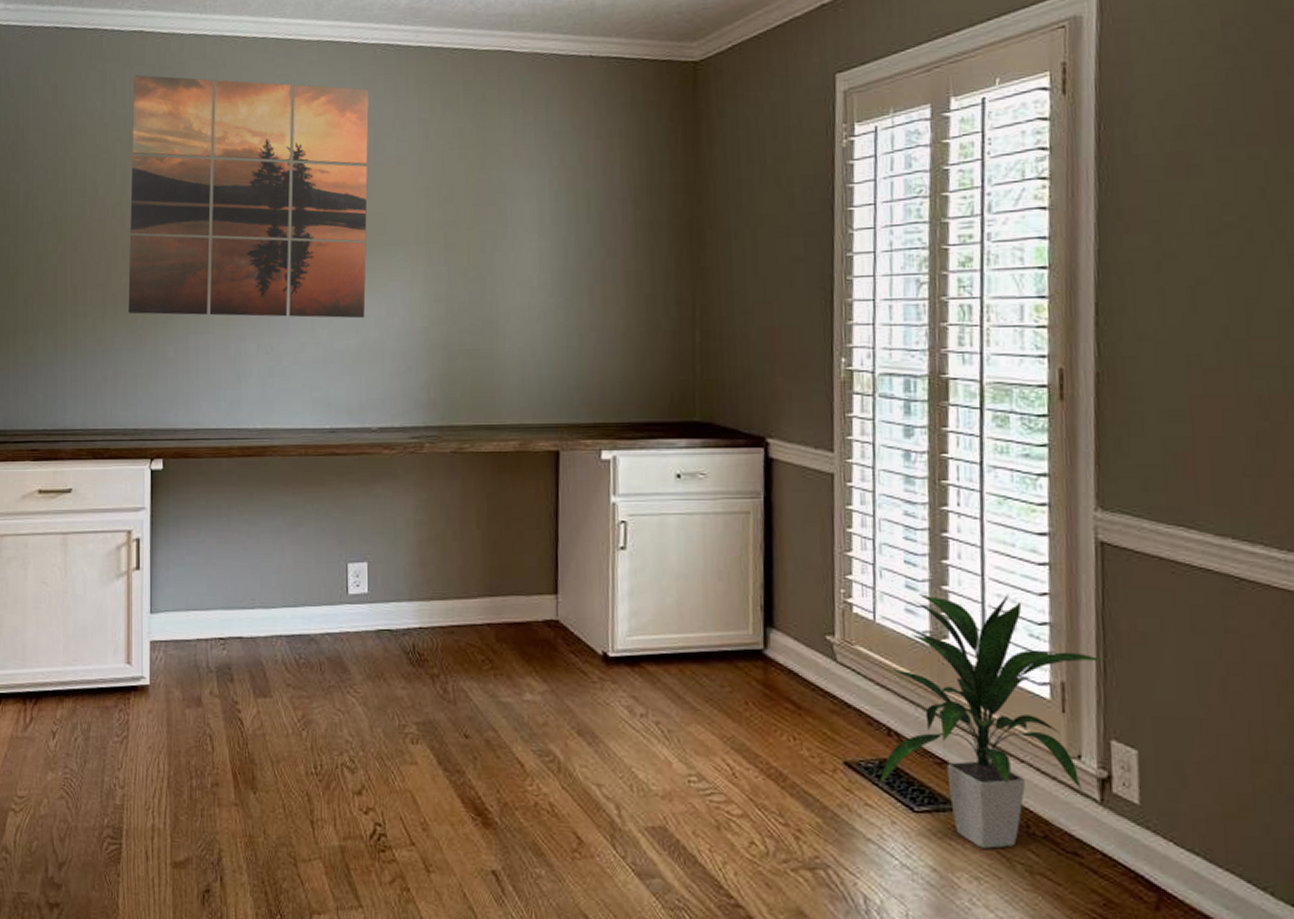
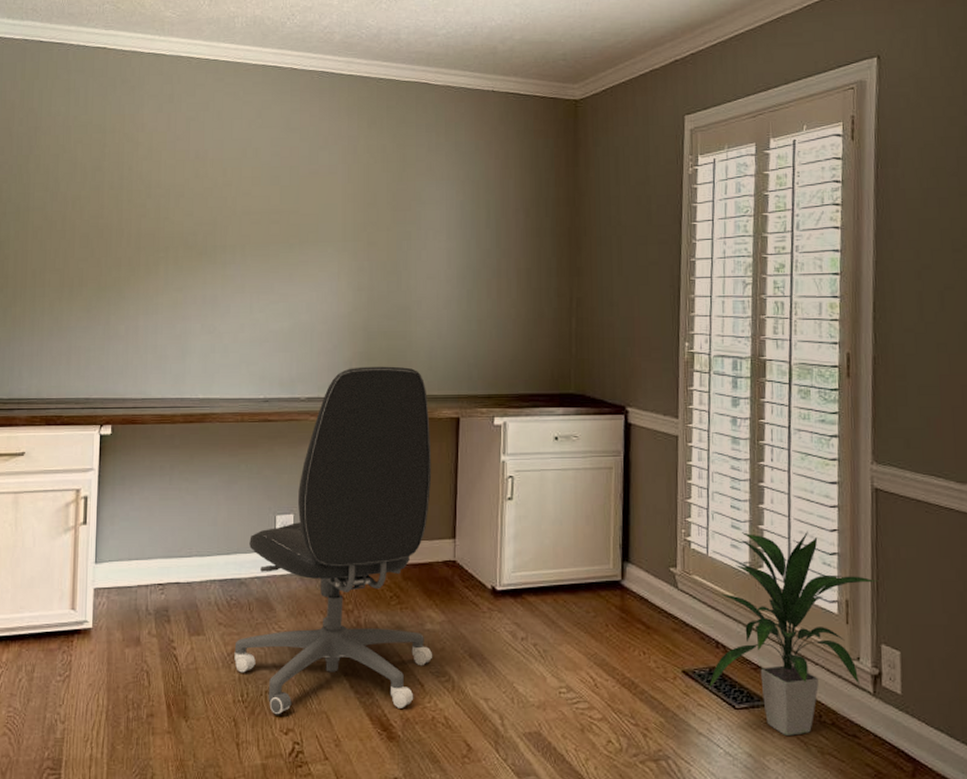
wall art: present [128,75,370,319] -> none [84,86,307,304]
office chair: none [305,390,533,791] -> present [234,366,432,715]

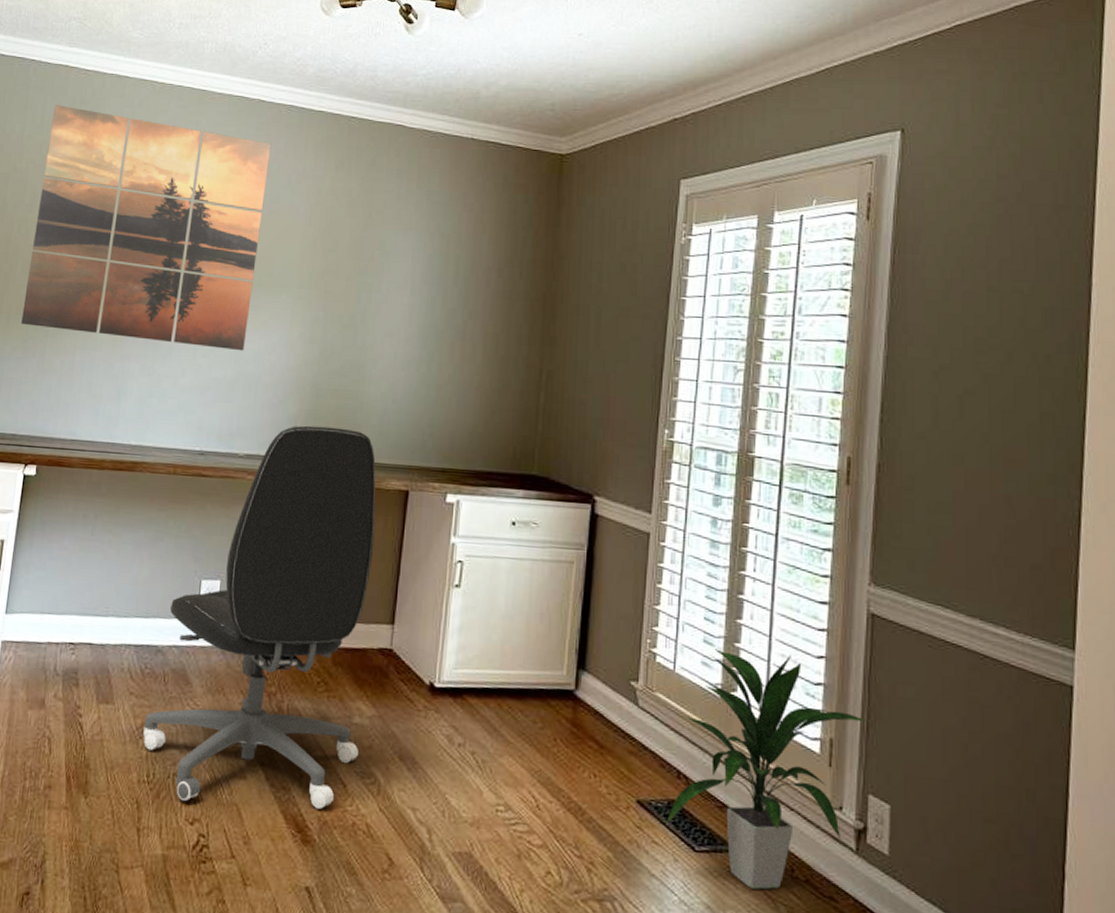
wall art: none [84,86,307,304] -> present [21,105,272,351]

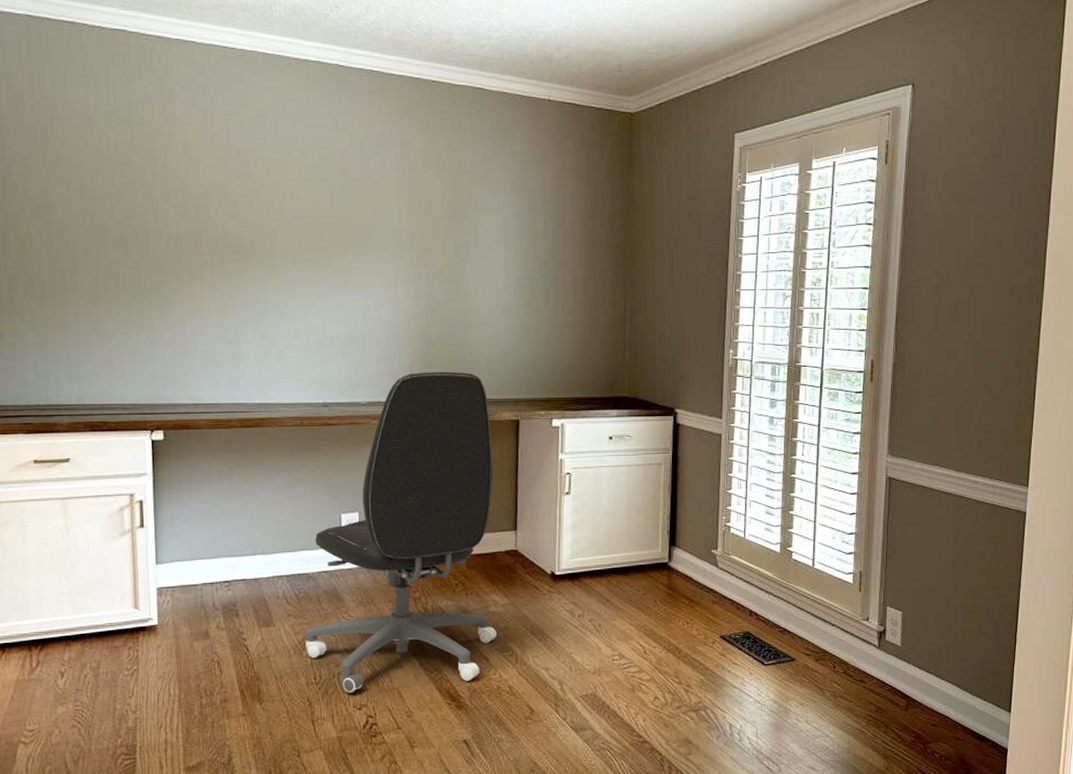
wall art: present [21,105,272,351] -> none [118,73,356,310]
indoor plant: present [665,649,870,890] -> none [742,515,888,684]

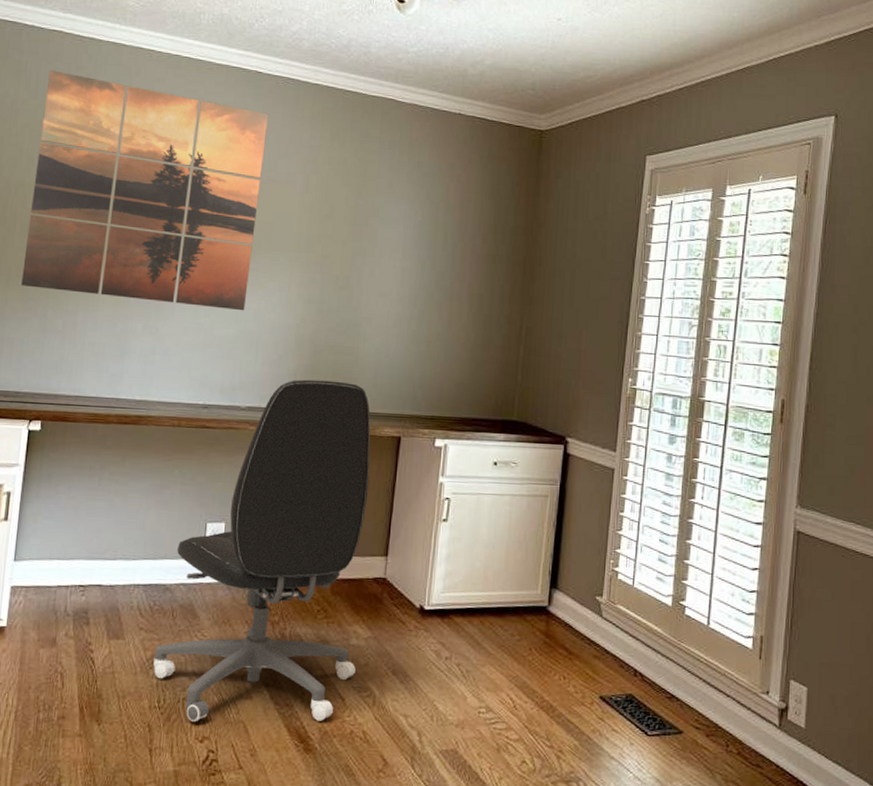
wall art: none [118,73,356,310] -> present [21,70,269,311]

